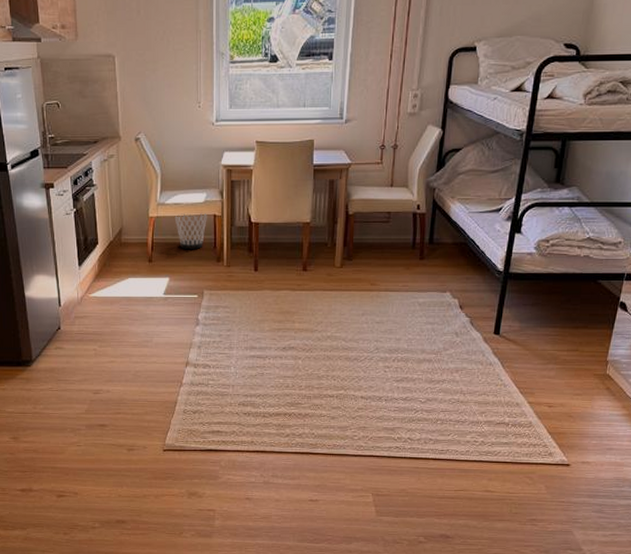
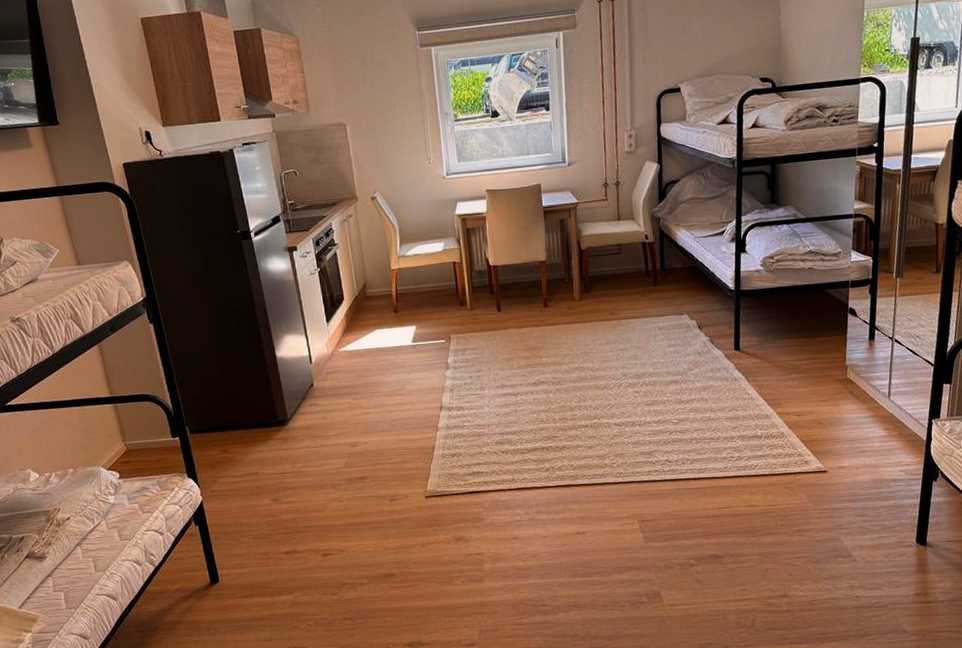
wastebasket: present [174,213,207,249] -> none [415,261,447,297]

